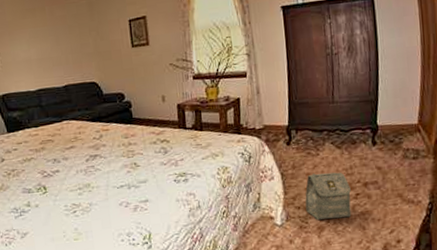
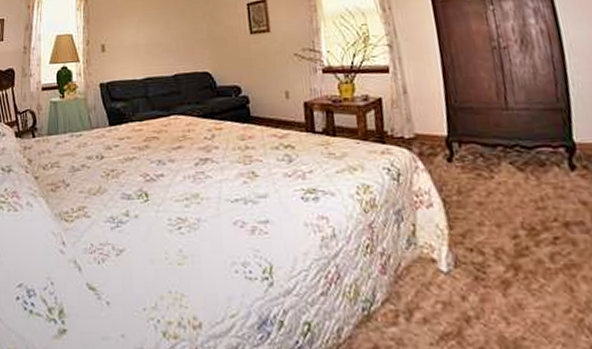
bag: present [305,172,352,220] -> none [478,203,551,271]

